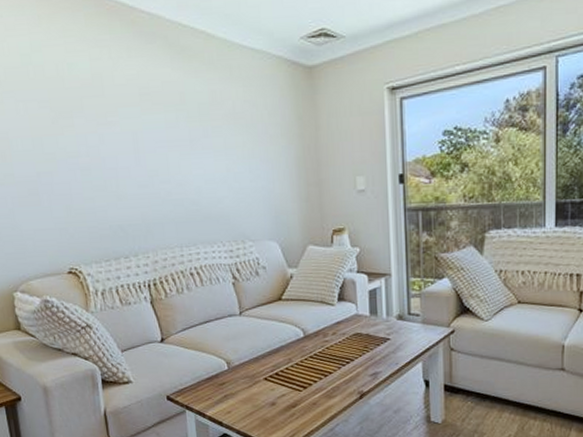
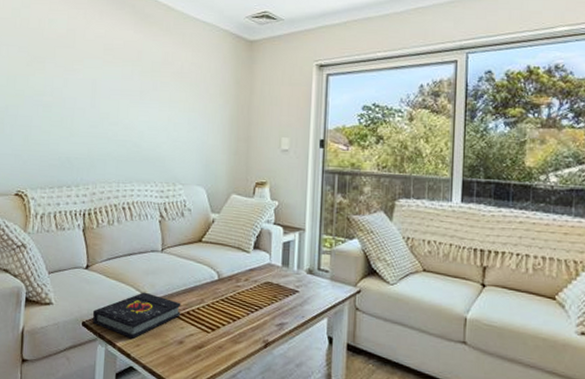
book: none [175,358,269,406] -> present [92,292,181,339]

